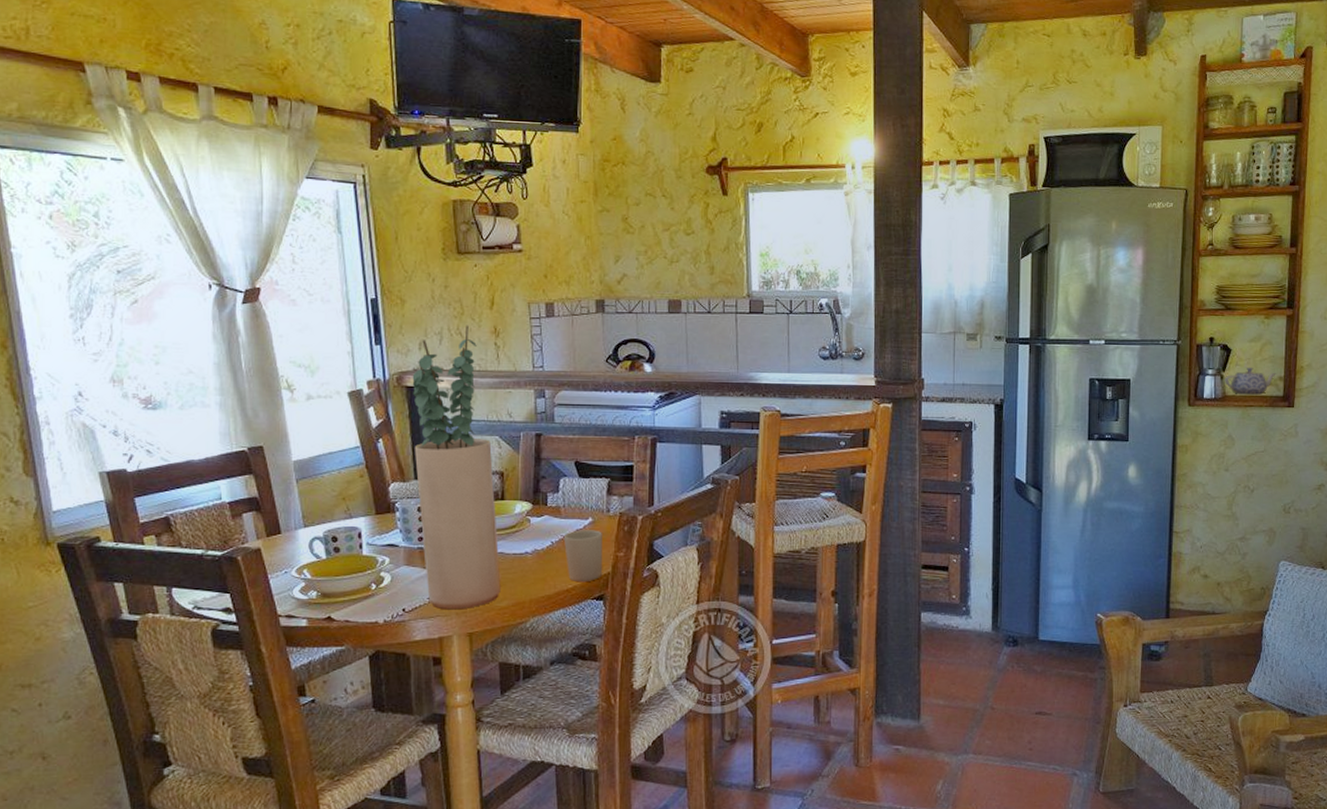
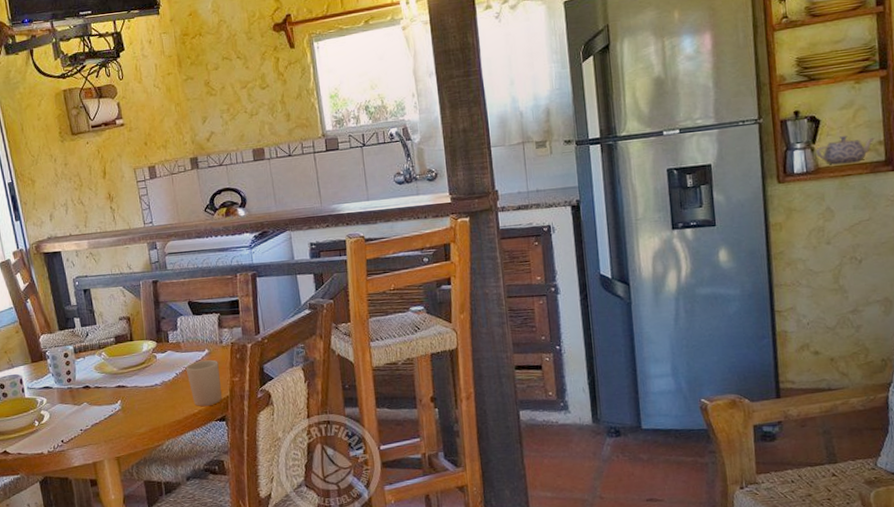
vase: present [412,325,501,610] -> none [47,194,139,439]

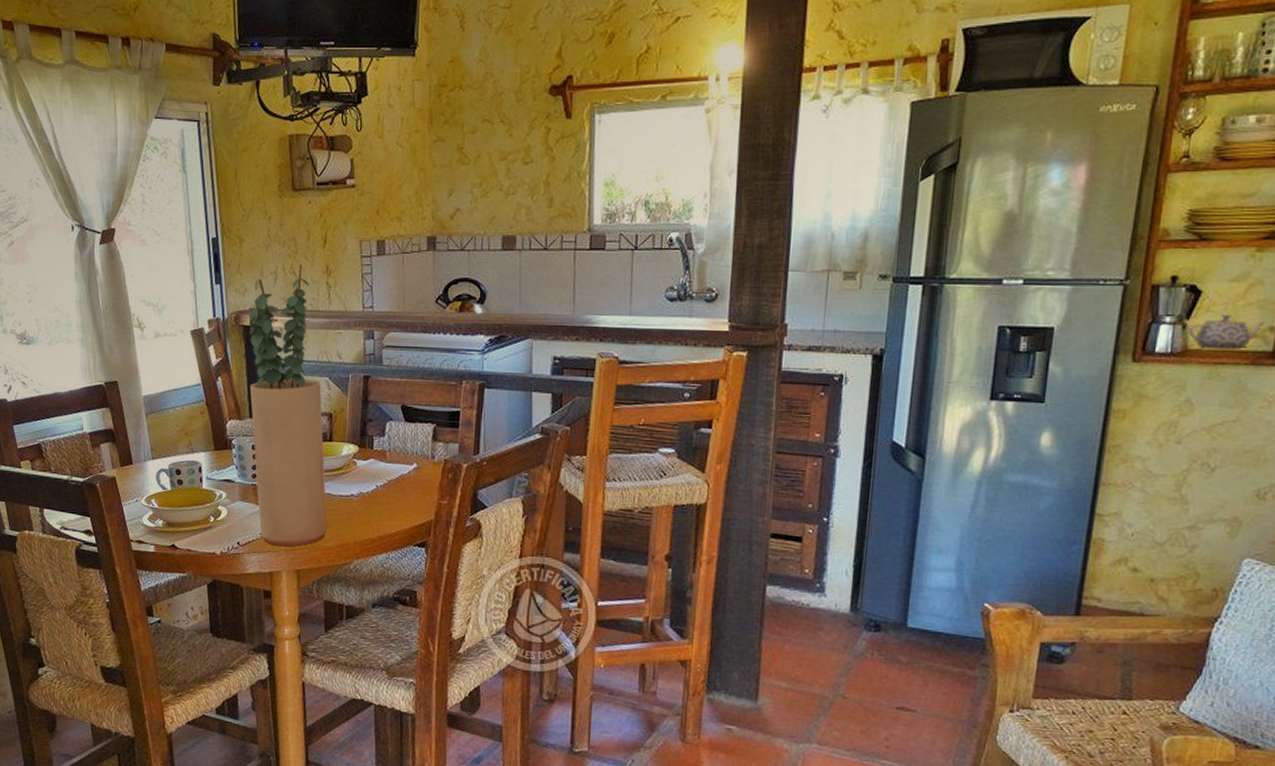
vase: none [47,194,139,439] -> present [248,264,327,547]
mug: present [185,359,223,406] -> none [388,475,426,528]

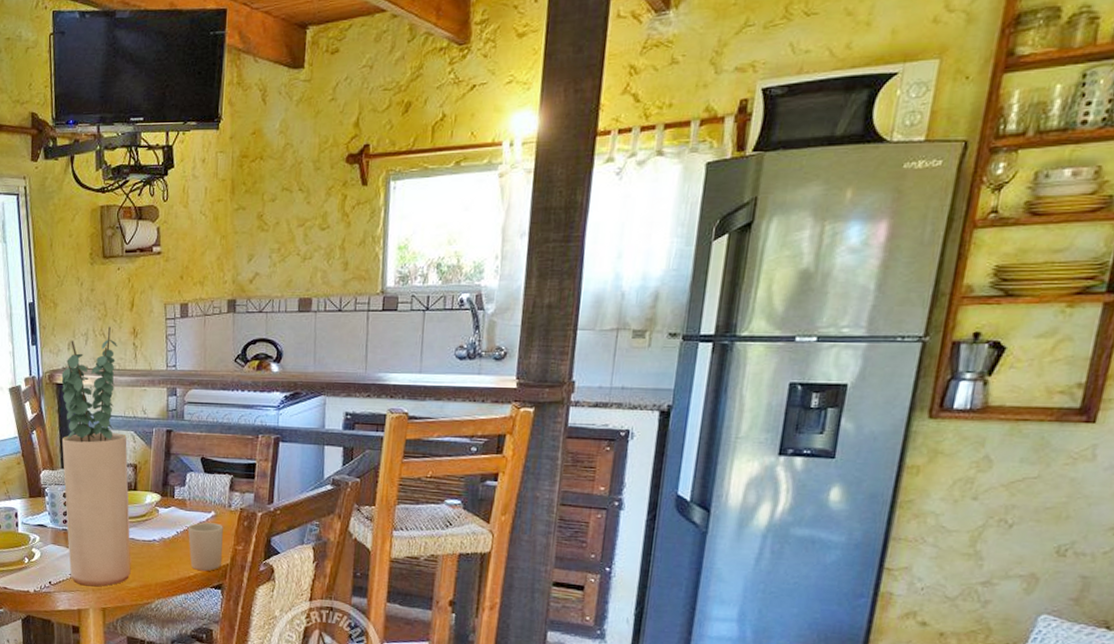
mug: none [388,475,426,528] -> present [187,522,223,571]
teapot: present [1188,315,1266,351] -> none [989,371,1074,407]

